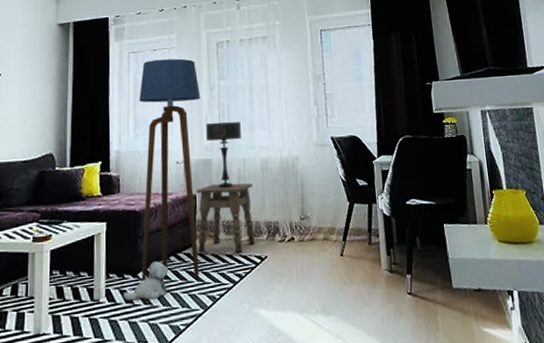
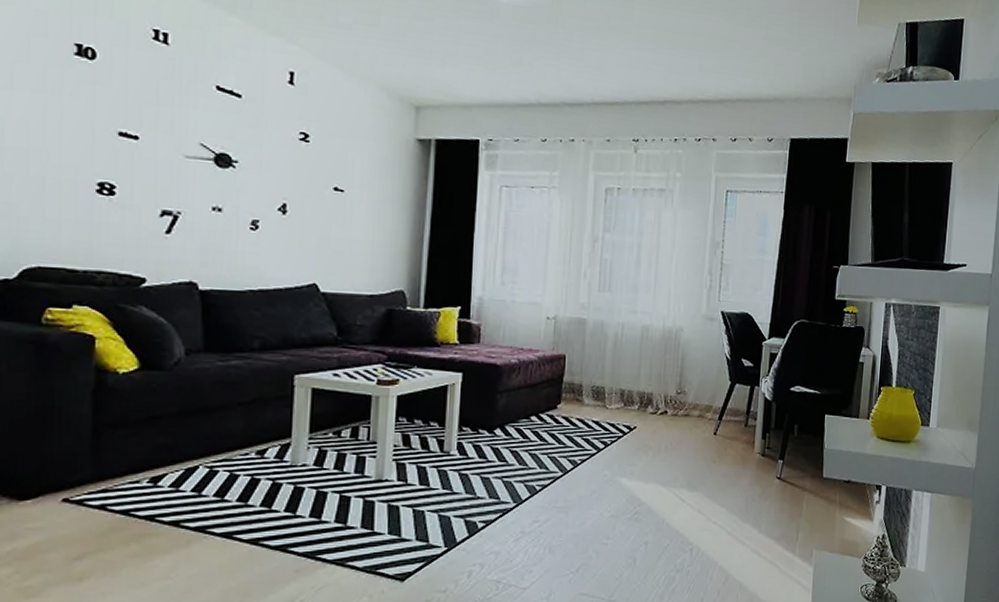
plush toy: present [123,261,168,301] -> none [477,419,528,456]
floor lamp: present [139,58,201,281] -> none [497,198,582,440]
side table: present [196,183,255,255] -> none [563,345,630,422]
table lamp: present [205,122,241,188] -> none [582,279,623,352]

